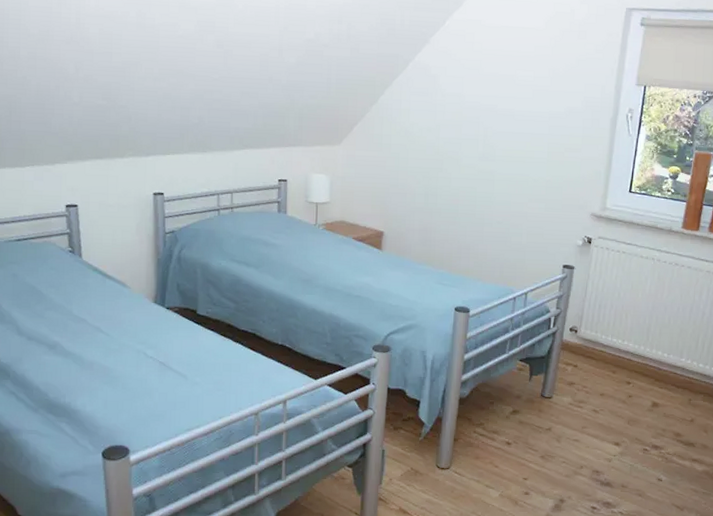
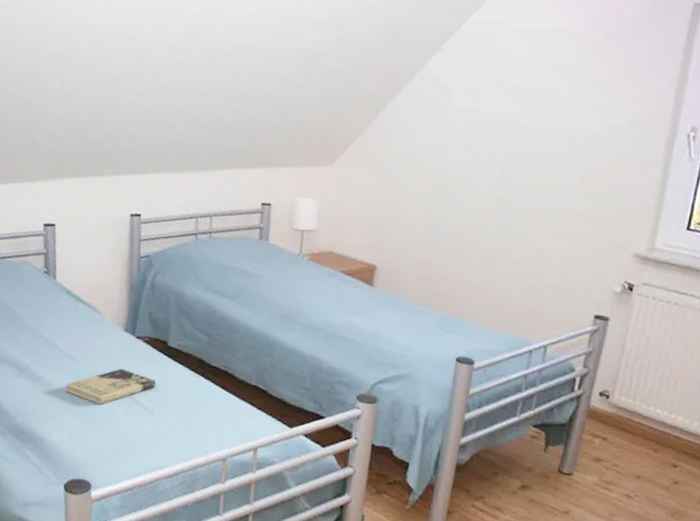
book: none [98,338,188,374] -> present [66,368,156,405]

